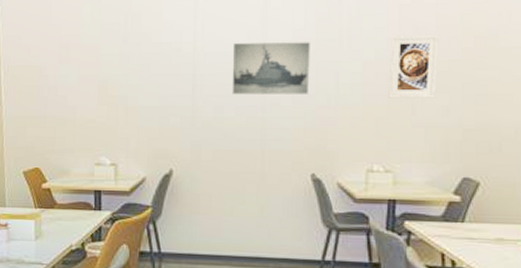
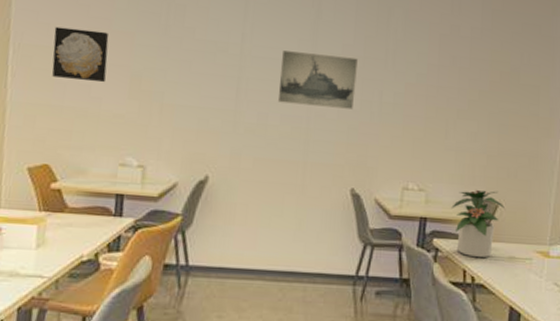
wall art: none [34,47,79,93] -> present [52,26,109,83]
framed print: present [388,35,439,98] -> none [426,62,472,124]
potted plant: none [423,167,488,241] -> present [451,189,505,258]

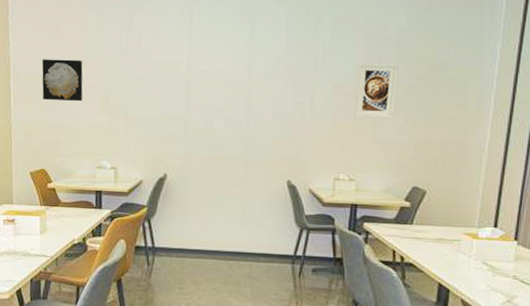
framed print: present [277,49,359,109] -> none [221,62,291,111]
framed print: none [426,62,472,124] -> present [354,63,398,118]
potted plant: present [451,189,505,258] -> none [380,177,433,240]

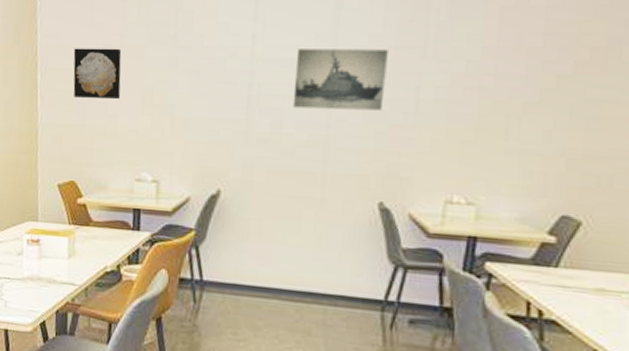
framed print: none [221,62,291,111] -> present [292,47,390,111]
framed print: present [354,63,398,118] -> none [478,45,547,120]

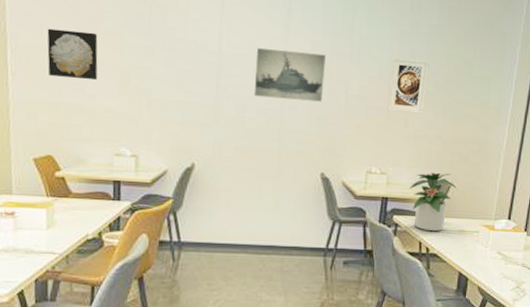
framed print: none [478,45,547,120] -> present [387,57,429,114]
potted plant: none [512,202,591,289] -> present [409,172,456,232]

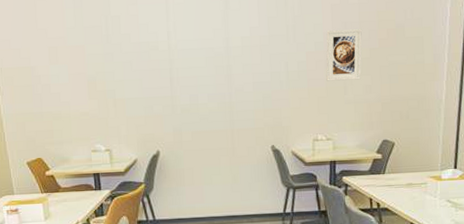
wall art: present [47,28,98,81] -> none [24,48,70,91]
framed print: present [253,47,327,102] -> none [201,38,266,85]
potted plant: present [409,172,456,232] -> none [355,131,400,188]

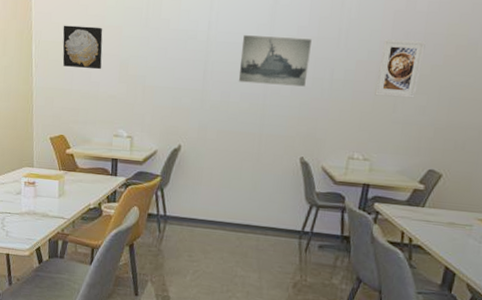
wall art: none [24,48,70,91] -> present [62,25,103,70]
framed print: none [201,38,266,85] -> present [238,34,313,87]

